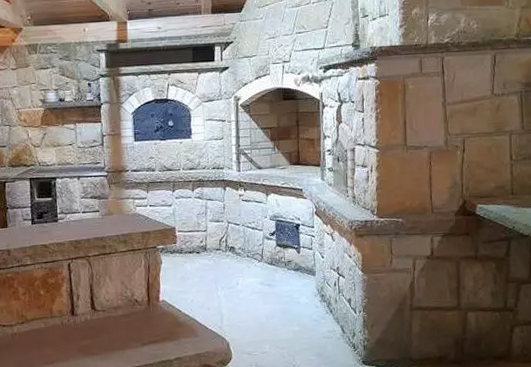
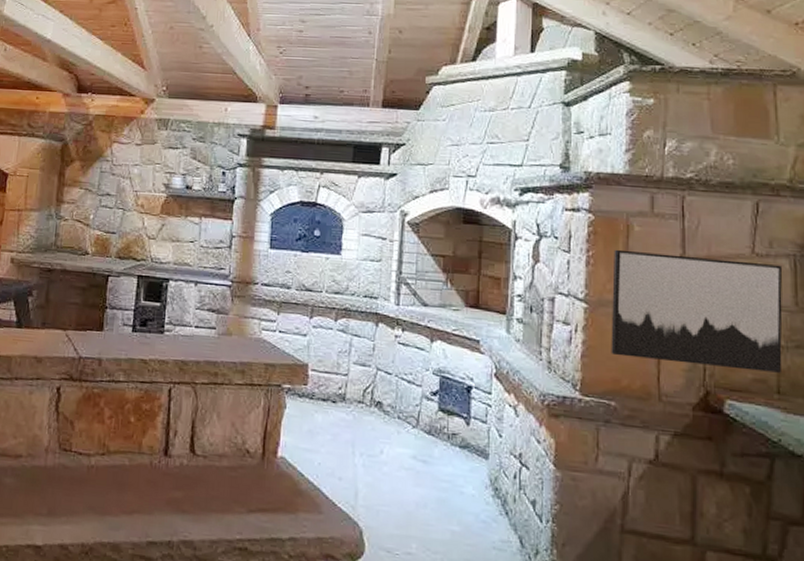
wall art: none [395,101,514,185] -> present [611,249,783,373]

